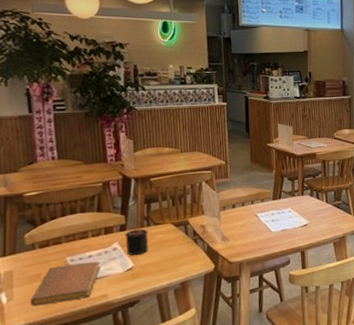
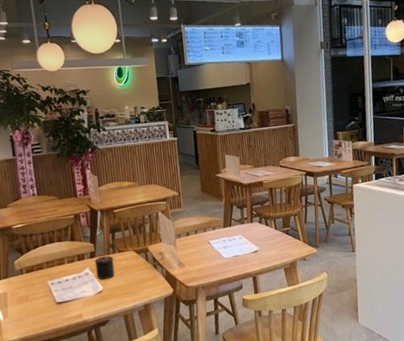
notebook: present [30,261,101,307] -> none [21,284,76,324]

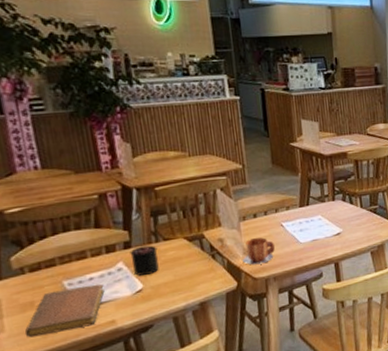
notebook: none [21,284,76,324] -> present [24,283,105,338]
mug: none [177,252,203,275] -> present [242,237,275,265]

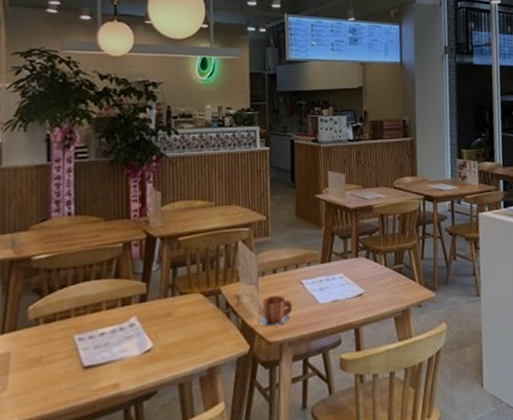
notebook: present [24,283,105,338] -> none [26,340,113,399]
candle: present [130,238,159,276] -> none [145,291,173,334]

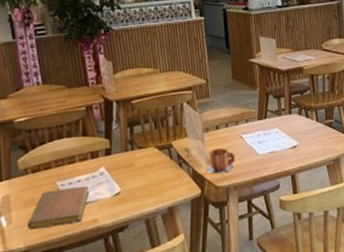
notebook: none [26,340,113,399] -> present [27,185,90,230]

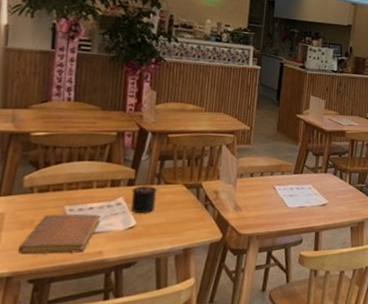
candle: none [110,146,134,181] -> present [131,178,158,214]
mug: present [206,148,235,174] -> none [232,196,264,221]

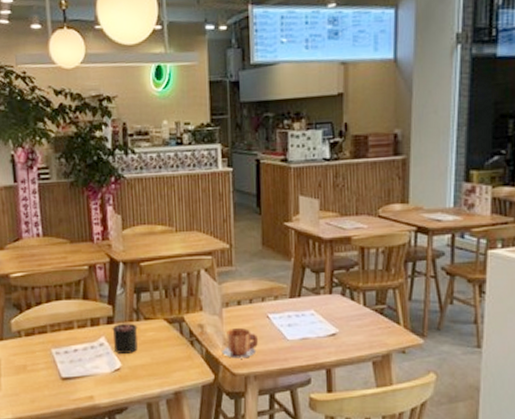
notebook: present [17,214,101,255] -> none [16,356,86,400]
mug: none [232,196,264,221] -> present [222,328,258,359]

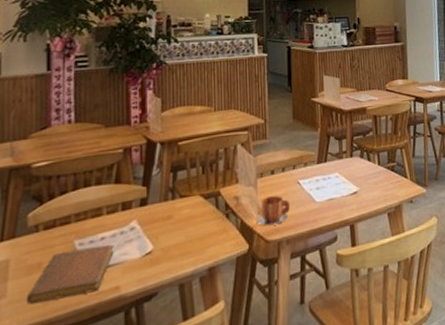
notebook: none [16,356,86,400] -> present [26,244,114,305]
candle: present [112,315,138,355] -> none [145,195,173,237]

